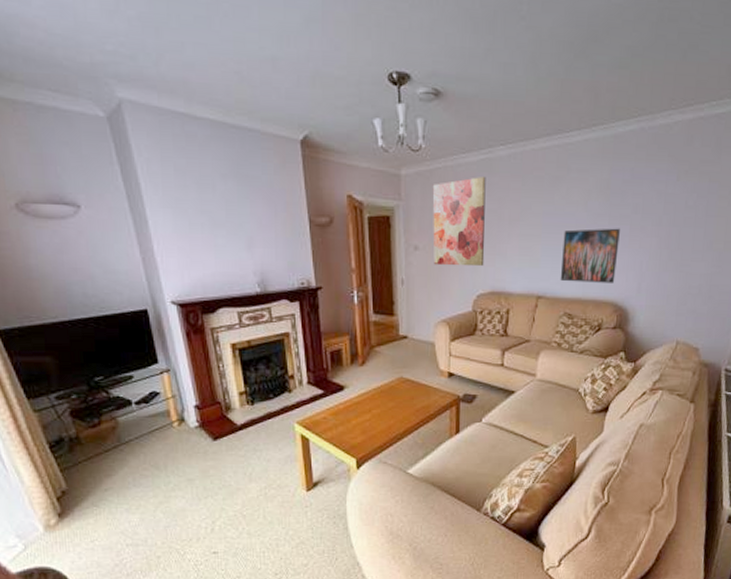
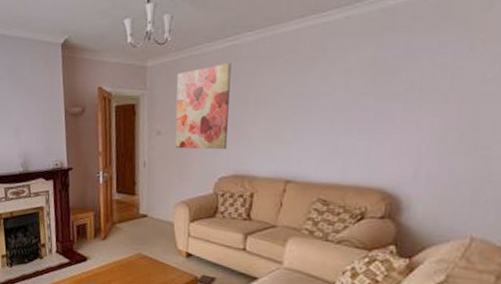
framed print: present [560,228,620,283] -> none [313,108,390,168]

